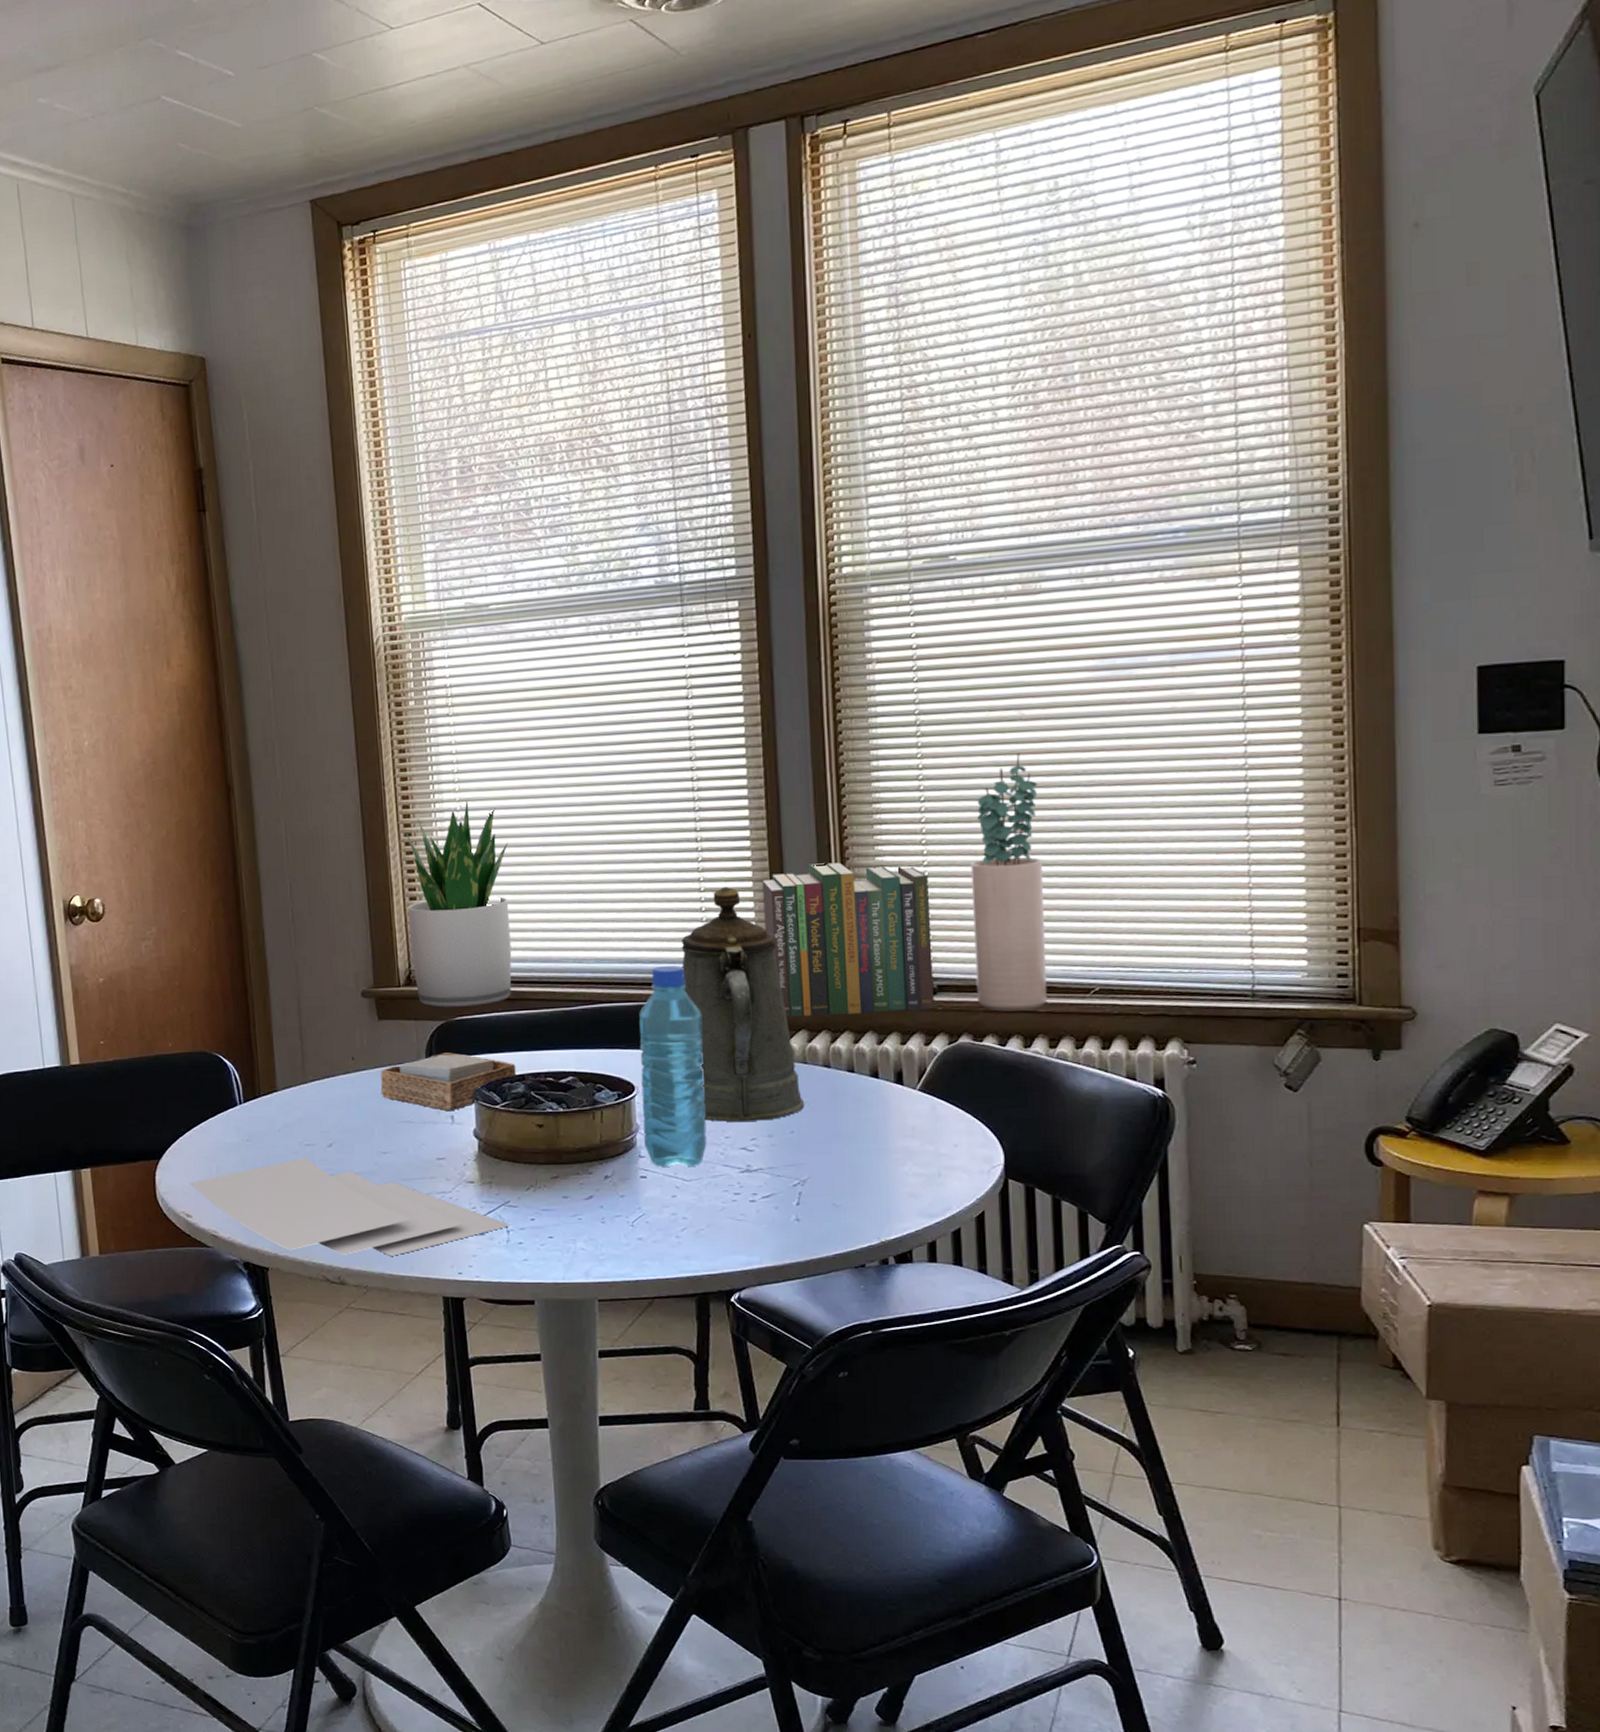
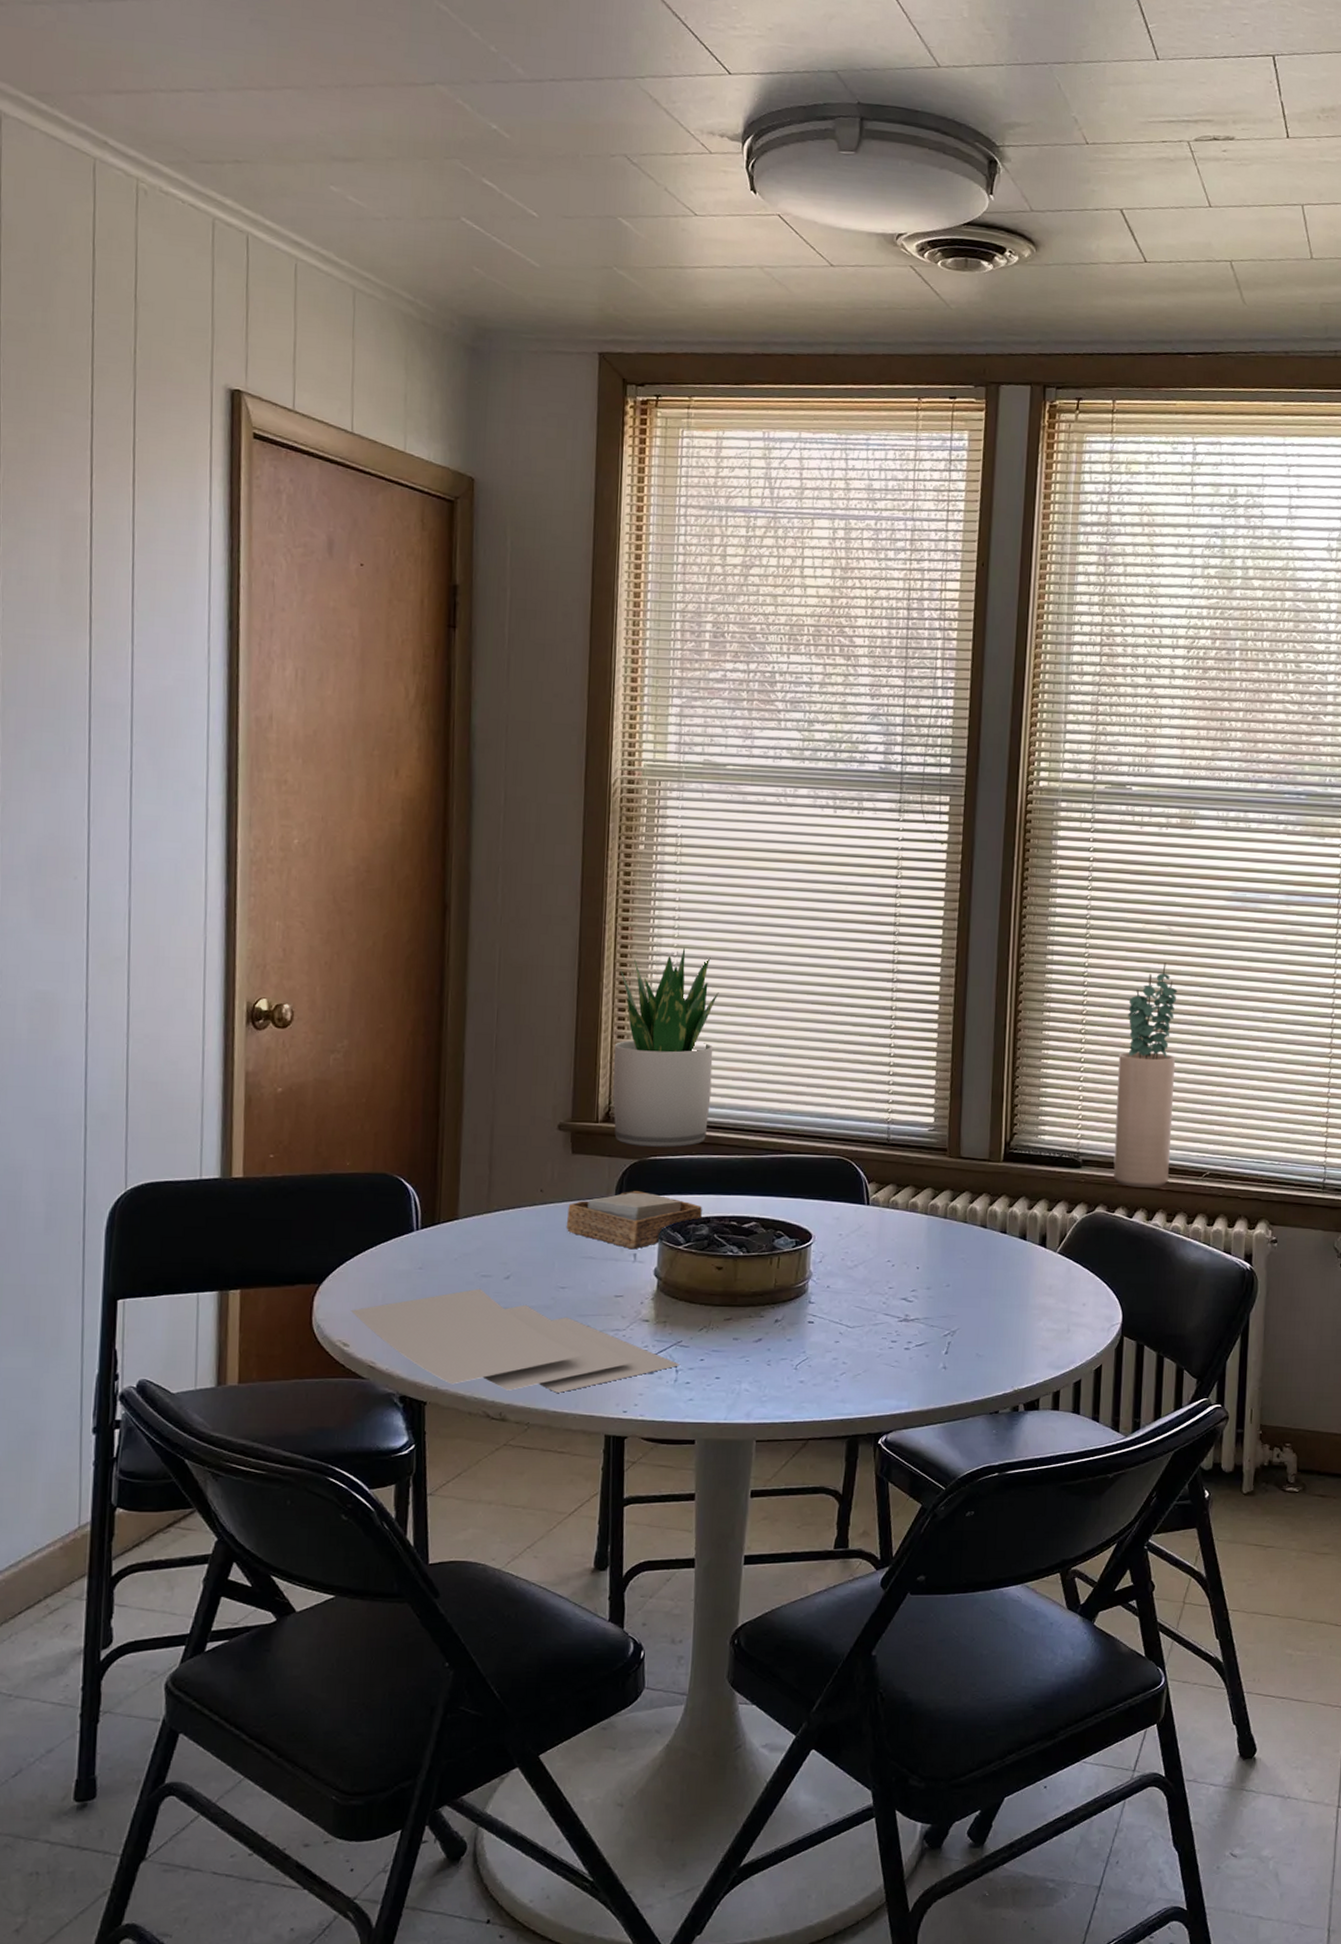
water bottle: present [638,966,707,1167] -> none [815,1123,880,1314]
coffee pot: present [681,887,805,1122] -> none [865,1054,962,1274]
books: present [763,862,934,1017] -> none [943,1040,1084,1182]

